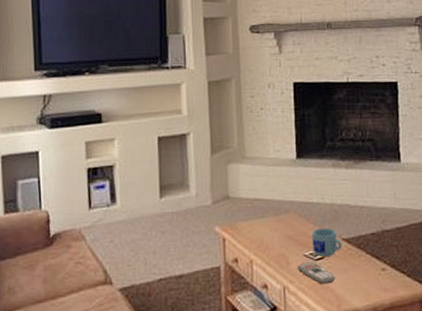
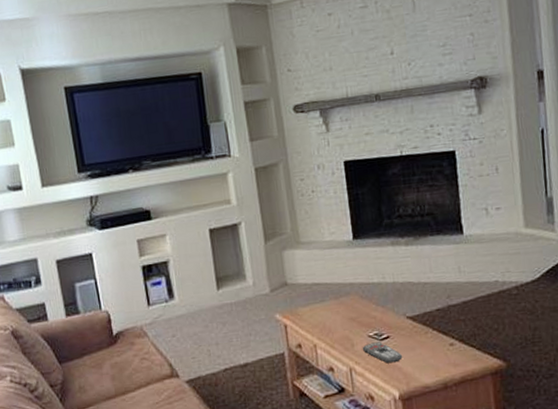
mug: present [312,228,342,258] -> none [375,307,408,337]

